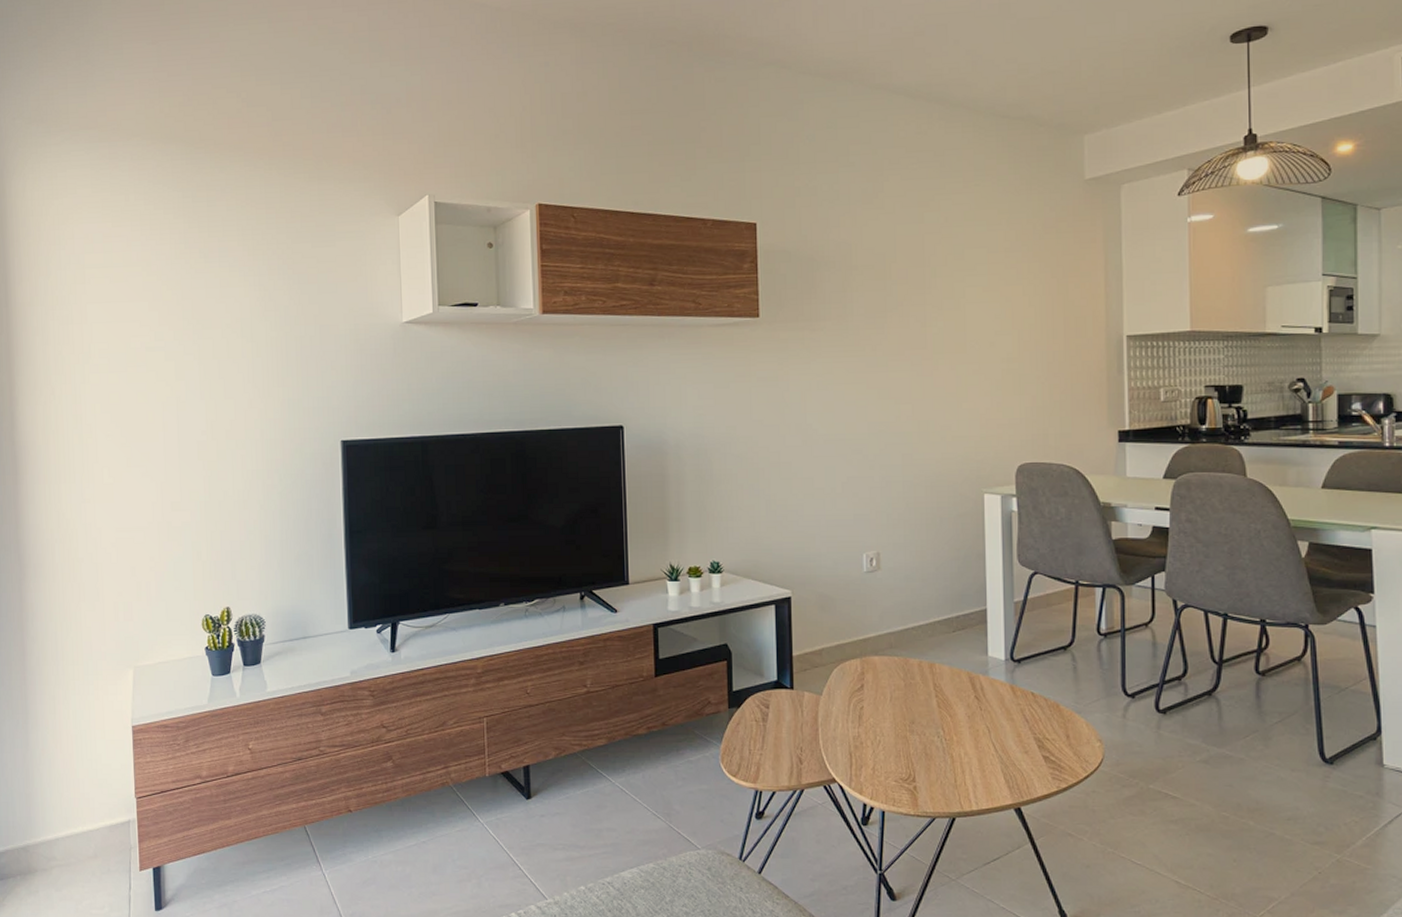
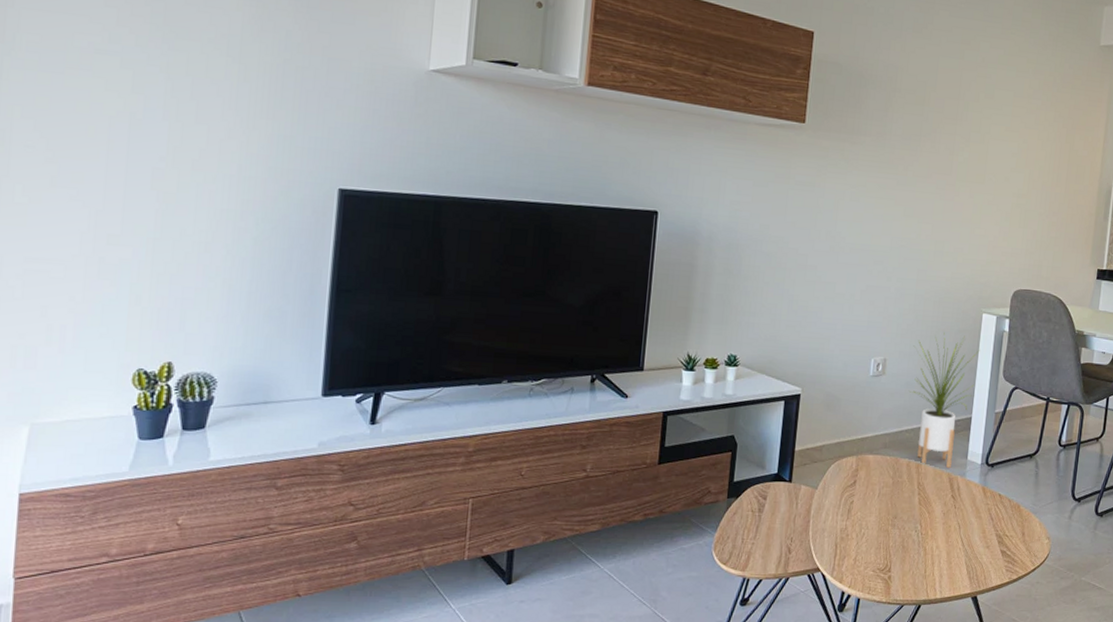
house plant: none [908,519,987,666] -> present [909,333,980,468]

